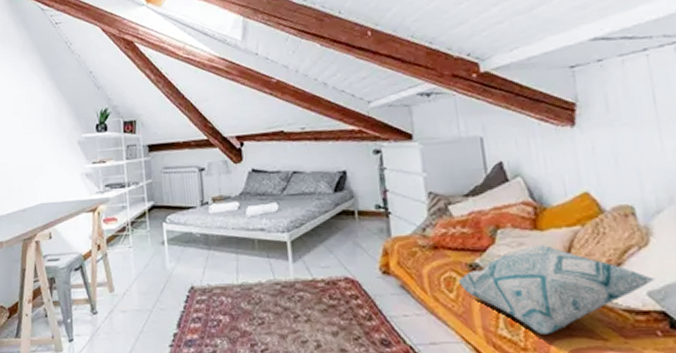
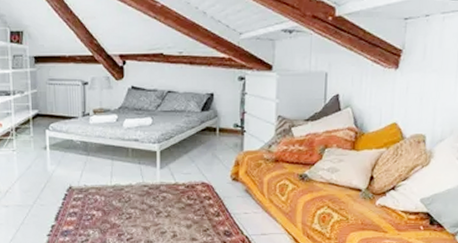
decorative pillow: present [457,245,656,334] -> none [289,162,428,228]

